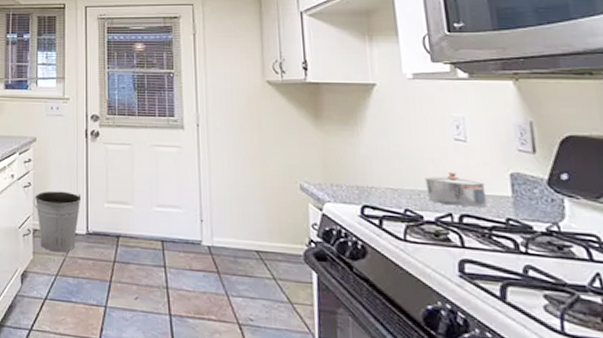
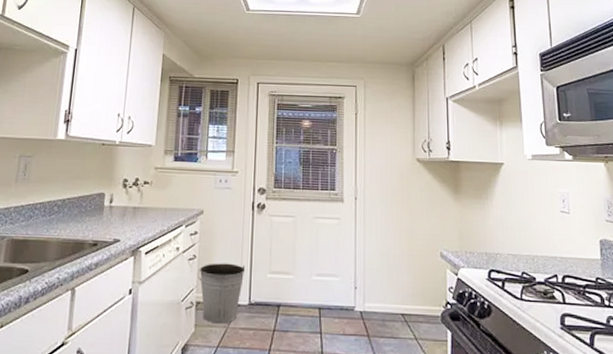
cooking pot: present [425,171,488,207] -> none [538,239,583,269]

